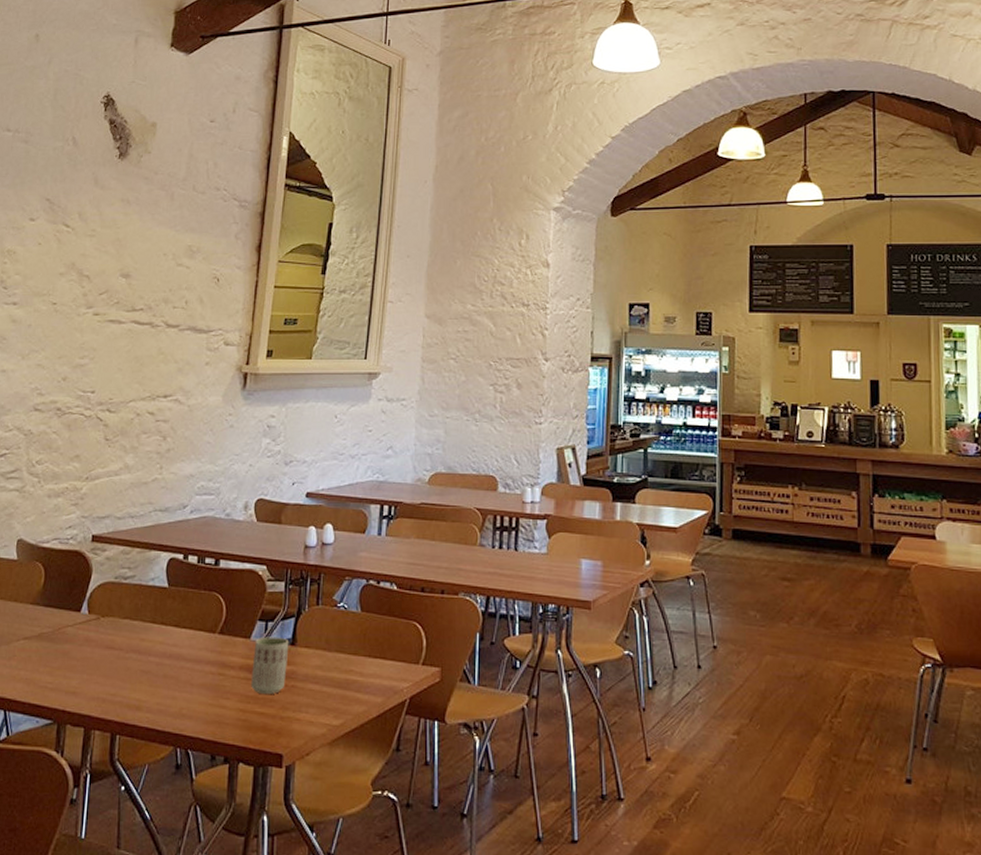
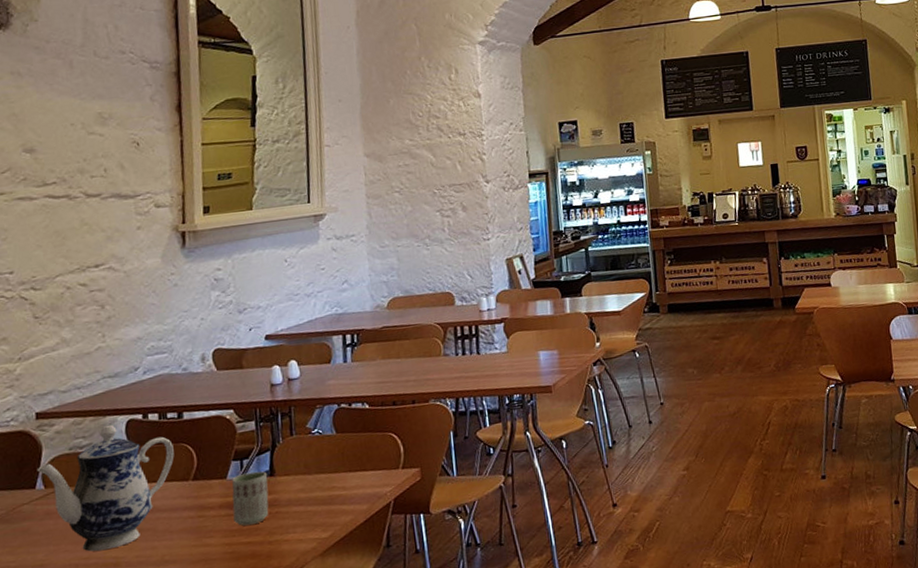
teapot: none [84,559,206,691] -> present [36,424,174,552]

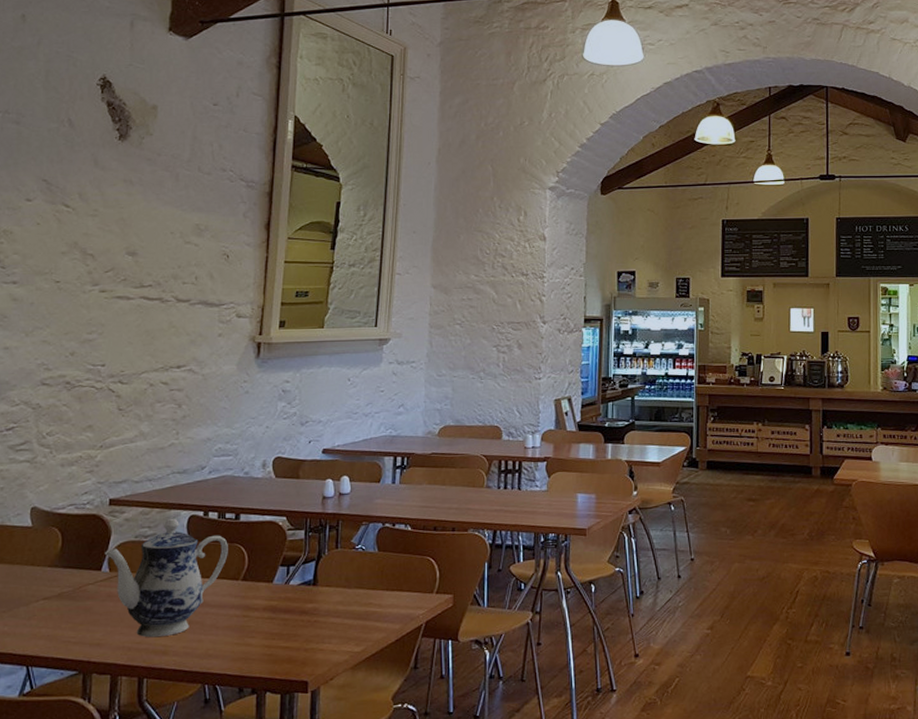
cup: present [232,471,269,526] -> none [275,579,311,630]

